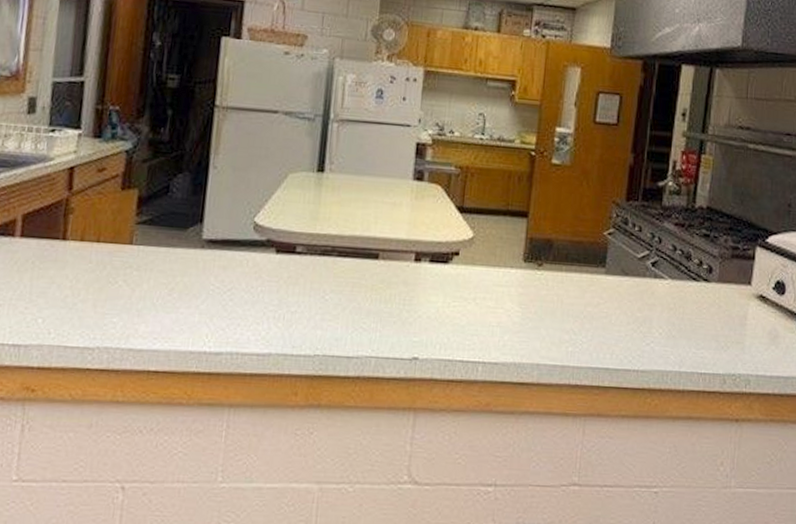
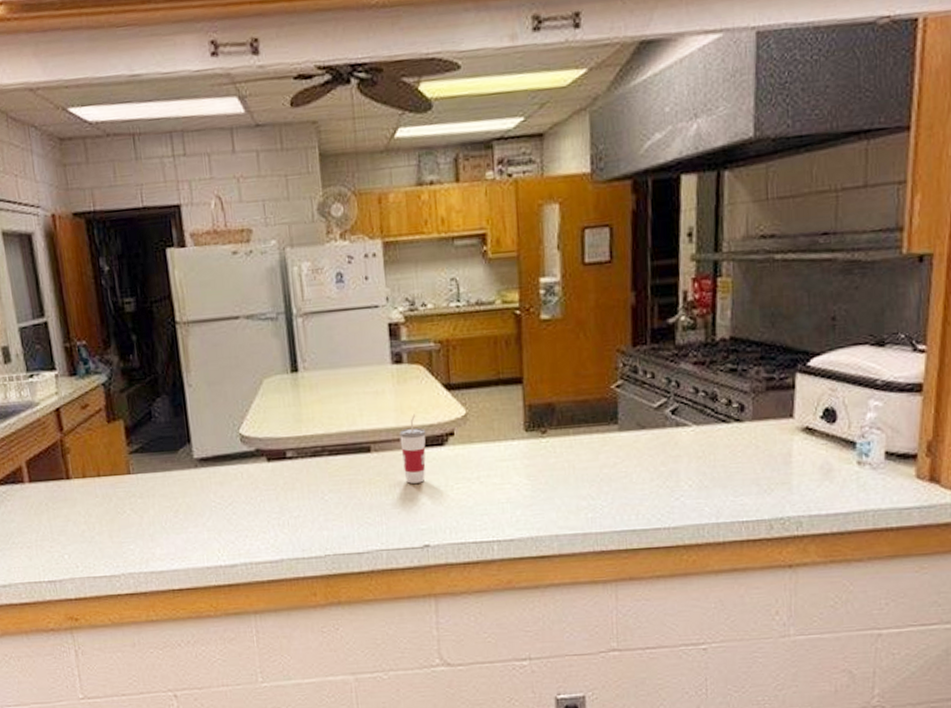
cup: none [406,229,434,296] -> present [399,414,426,484]

